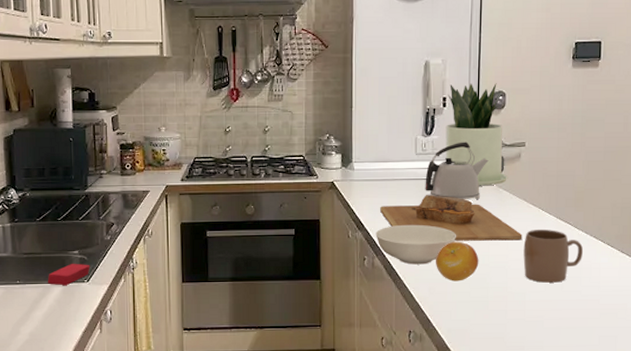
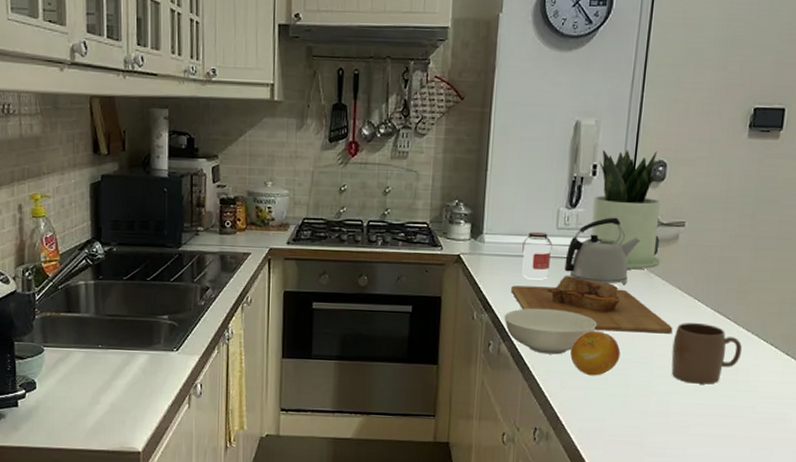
sponge: present [47,263,90,286] -> none [132,329,181,354]
jar: none [387,158,413,200] -> present [522,231,553,280]

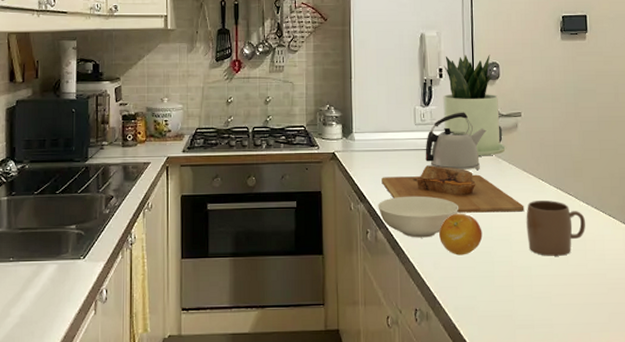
jar: present [522,231,553,280] -> none [388,128,413,171]

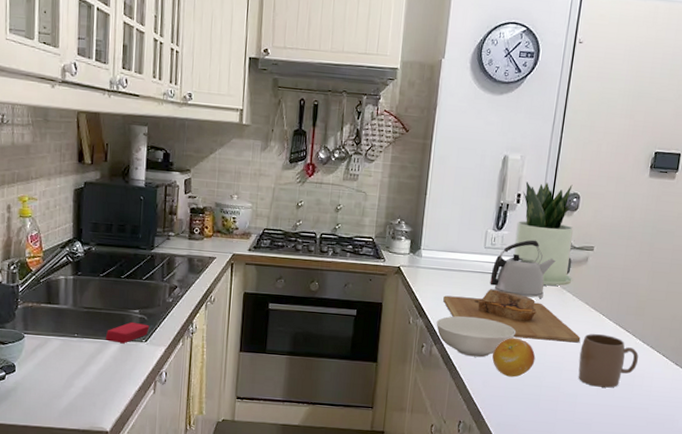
sponge: none [42,238,87,263] -> present [105,321,150,344]

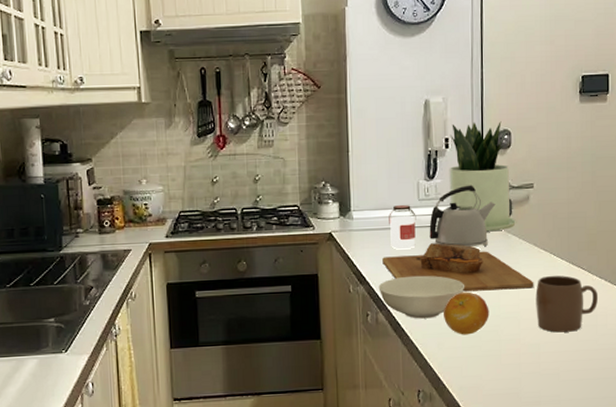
sponge: present [105,321,150,344] -> none [20,332,68,358]
jar: none [453,249,481,292] -> present [389,204,416,250]

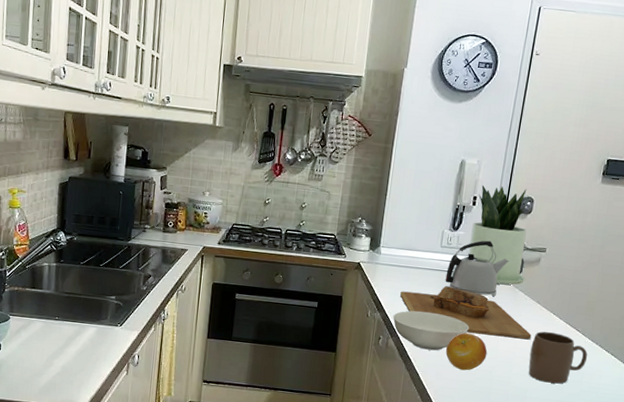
jar: present [389,204,416,250] -> none [410,248,437,288]

